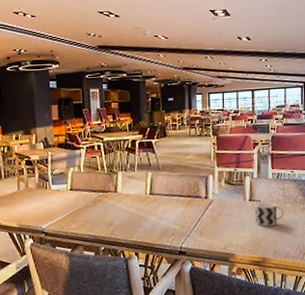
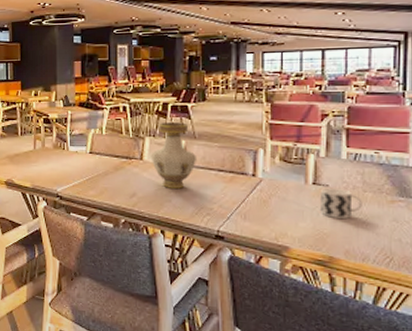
vase: none [123,156,161,215] -> present [151,122,196,189]

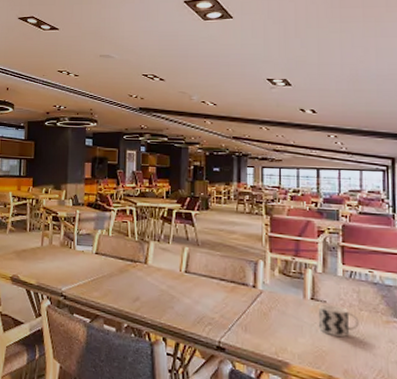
vase: present [151,122,196,189] -> none [155,228,199,296]

